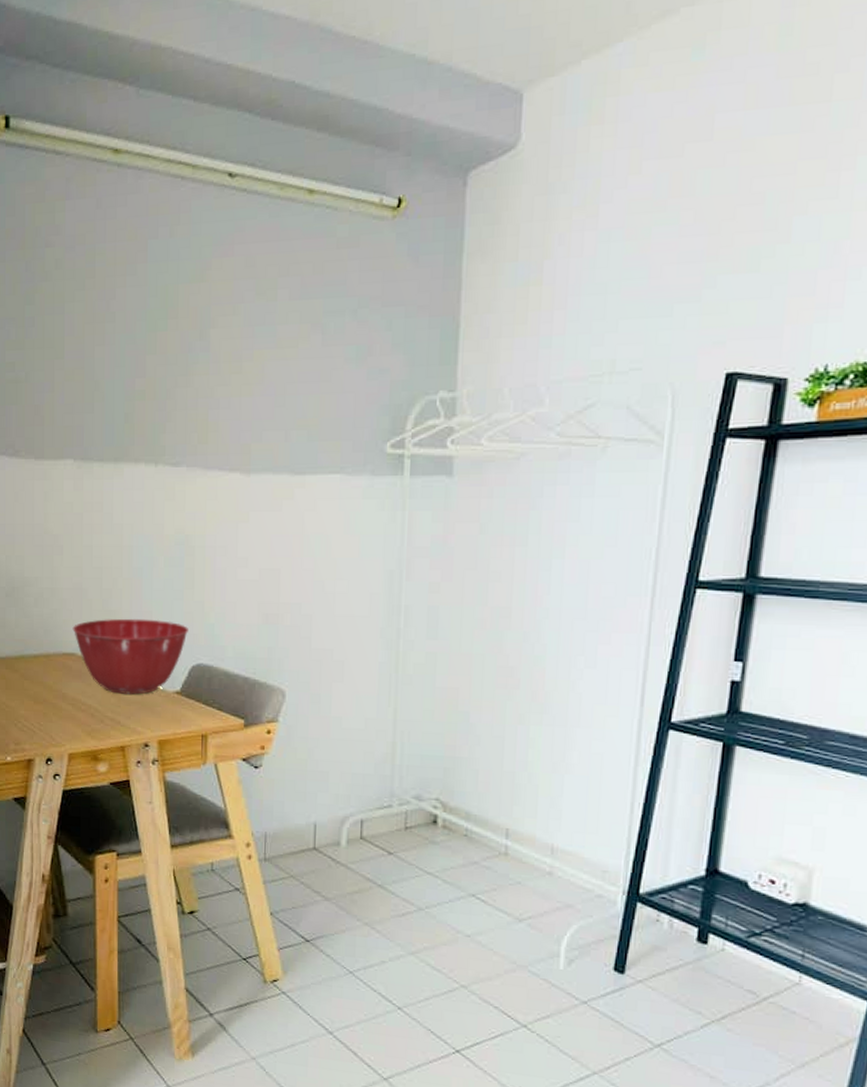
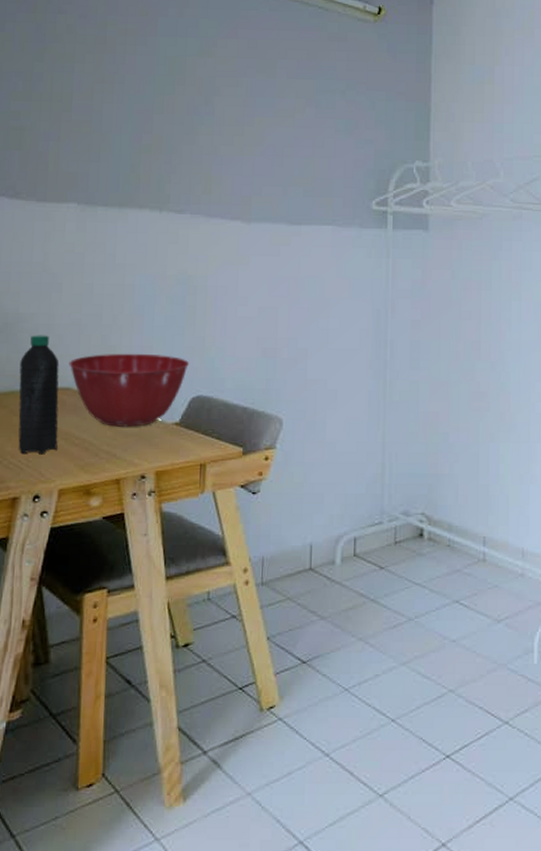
water bottle: none [28,599,66,719] -> present [18,335,60,455]

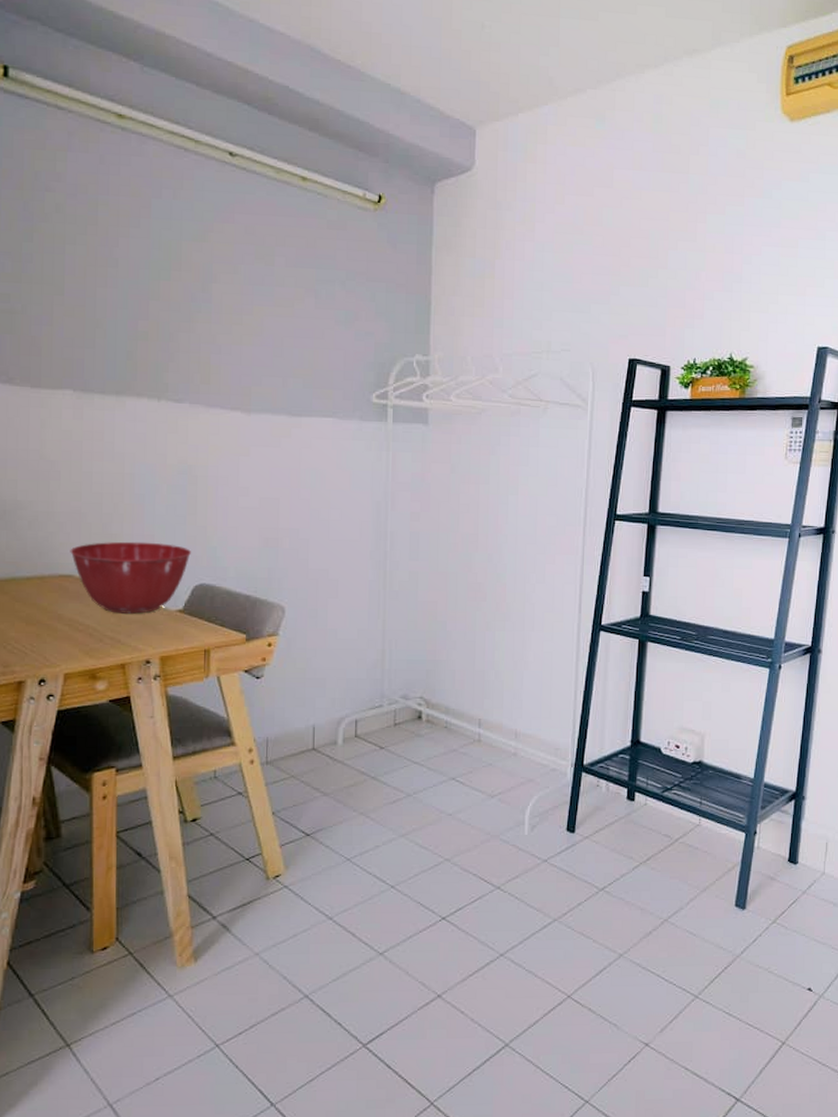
water bottle: present [18,335,60,455] -> none [20,522,62,640]

